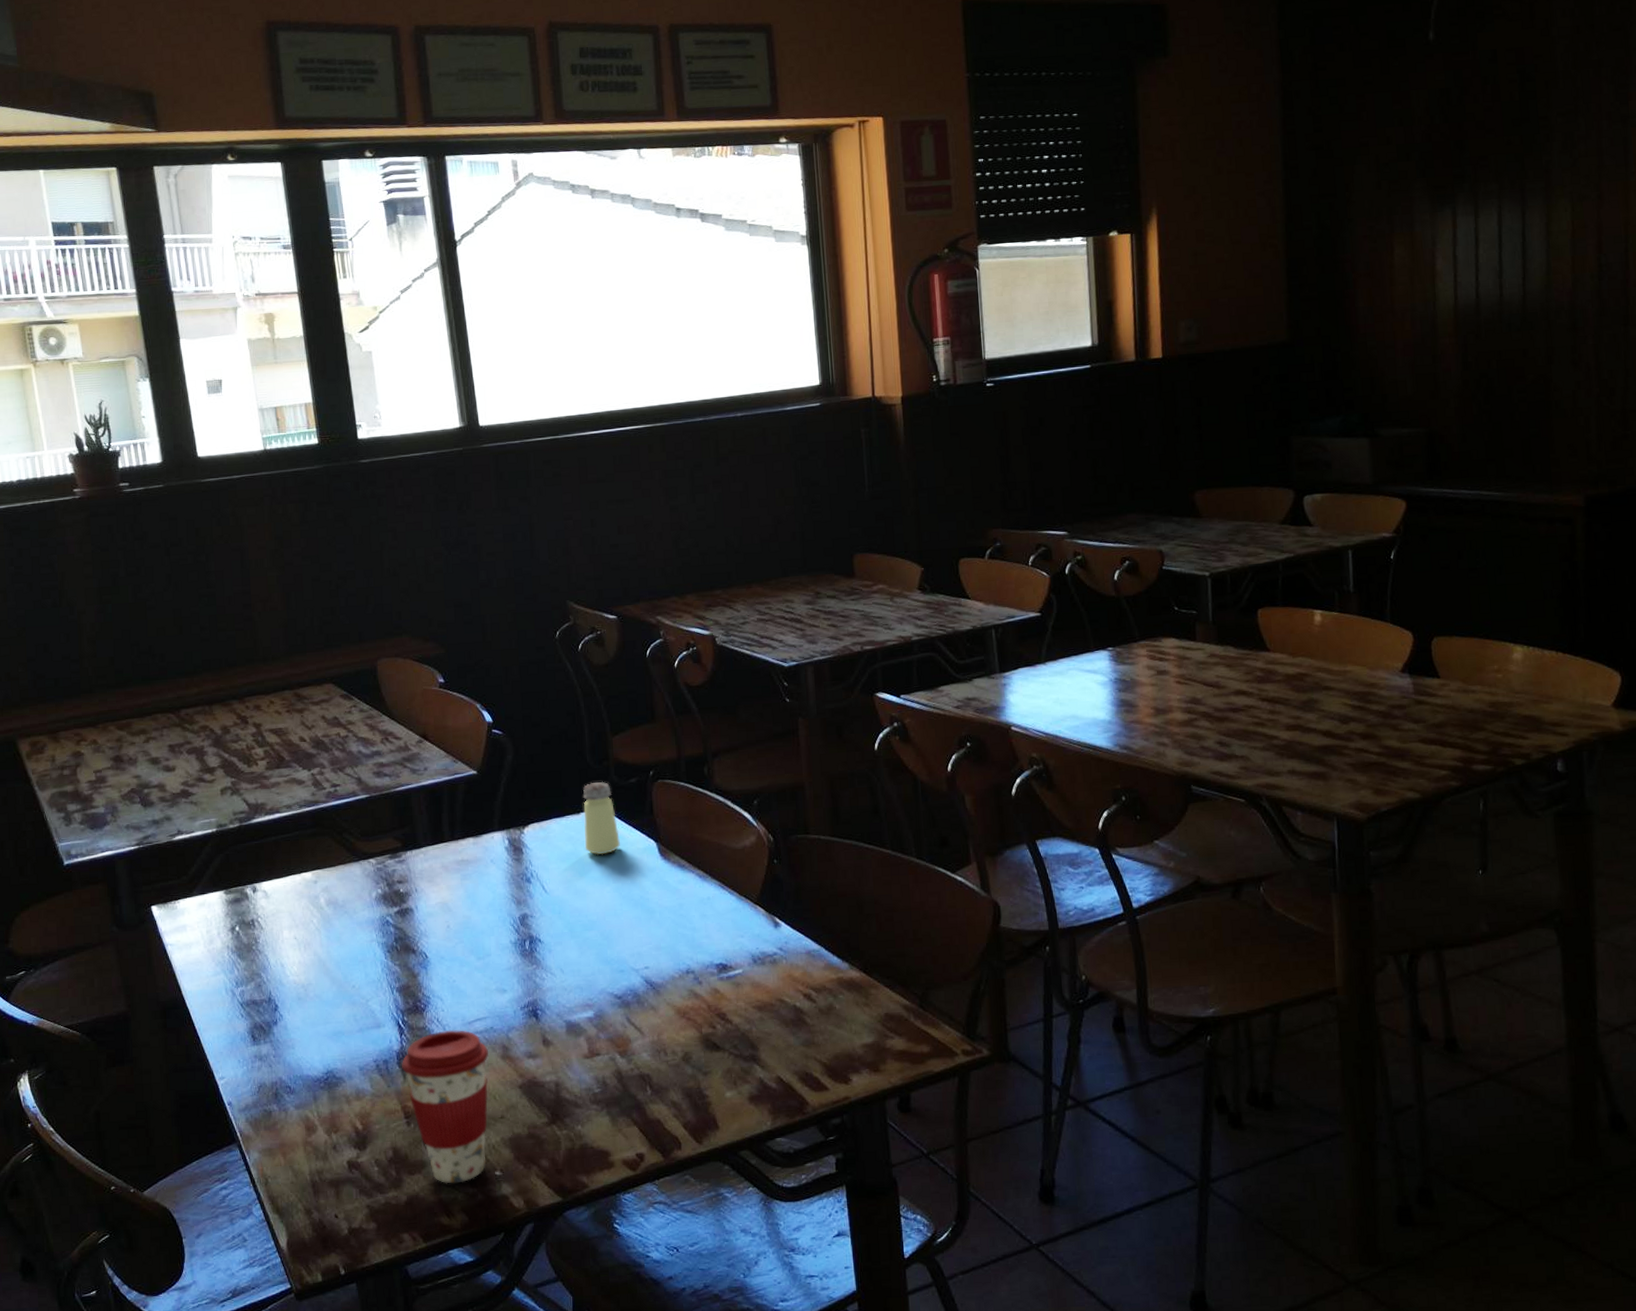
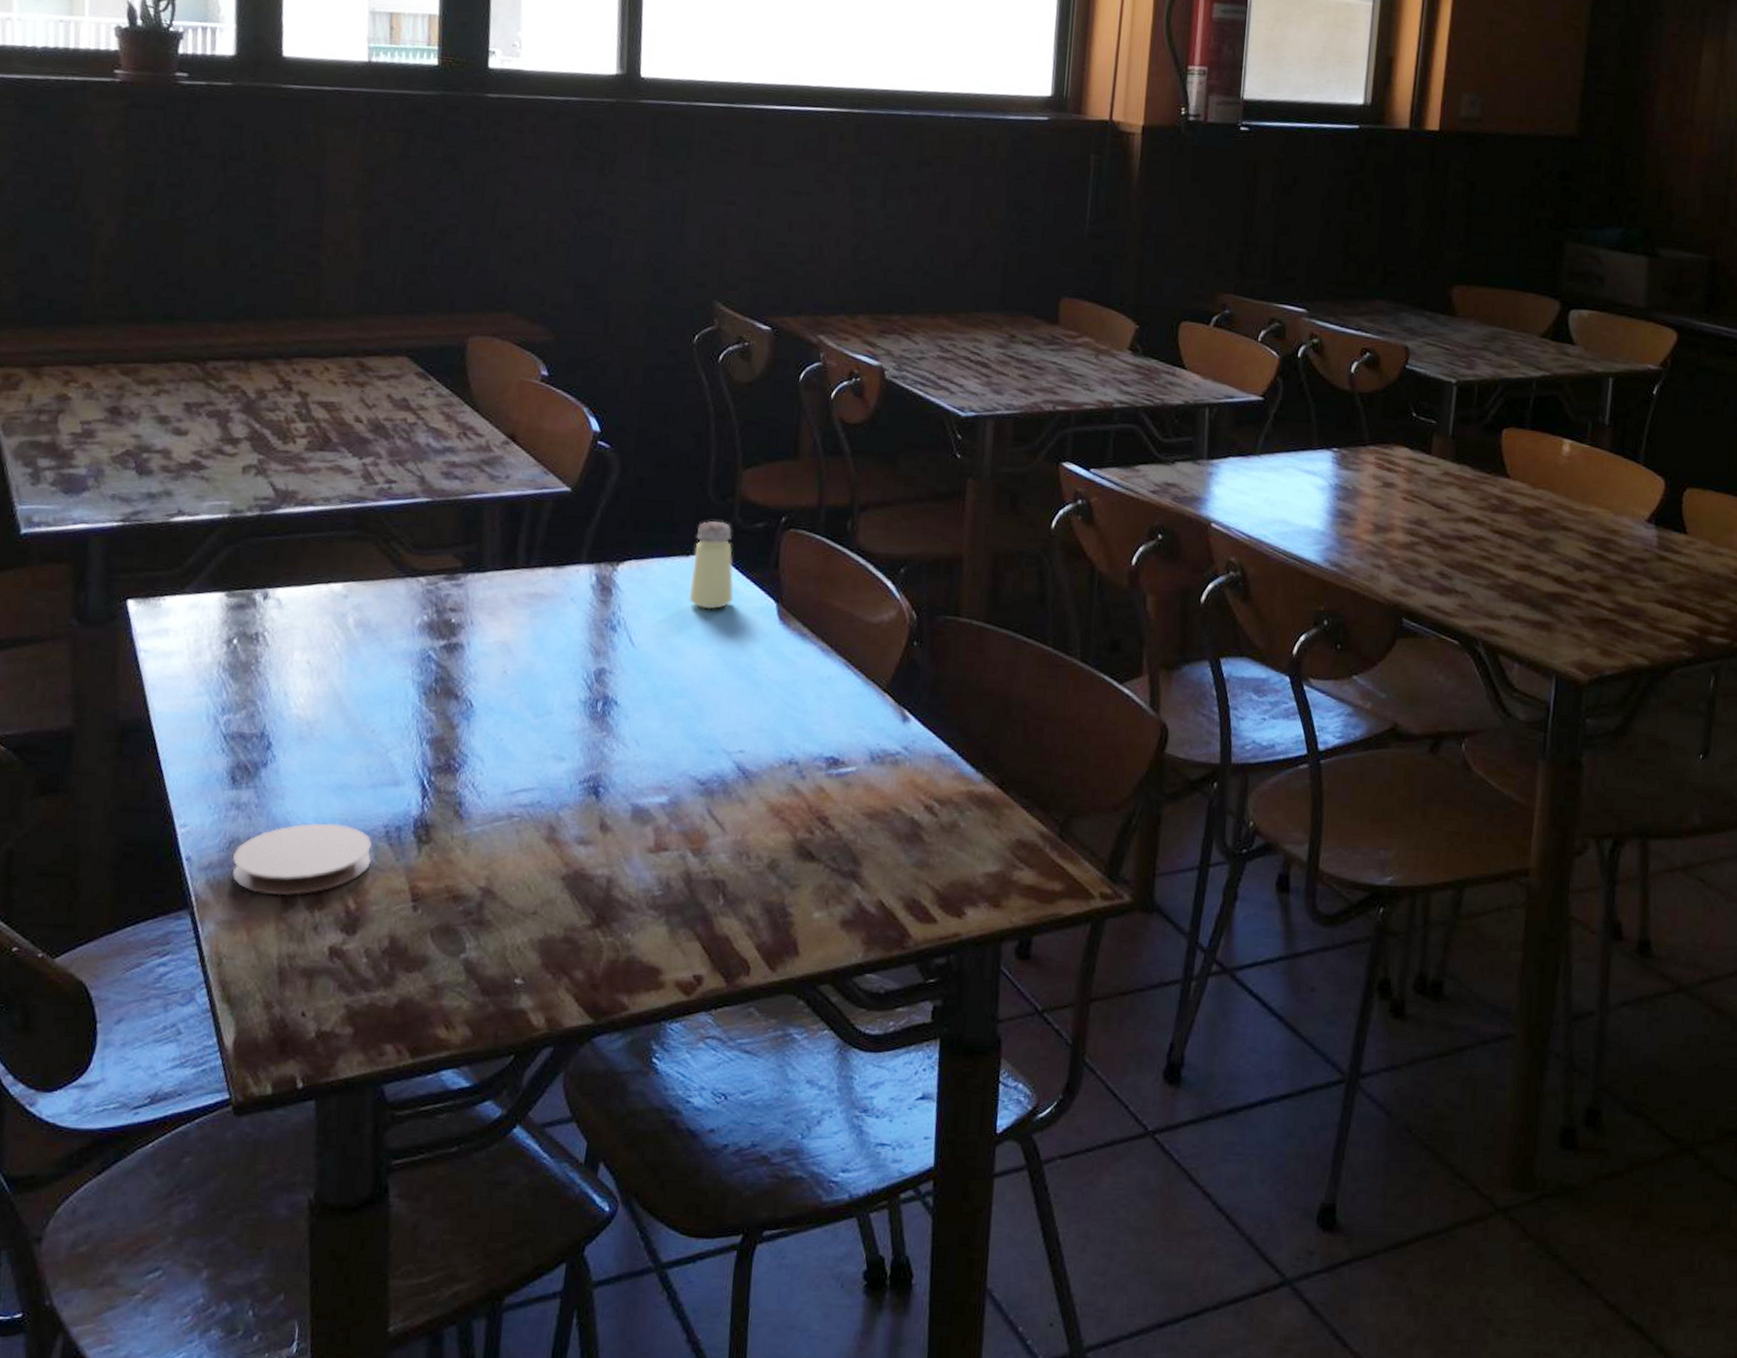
coaster: none [263,1063,369,1126] -> present [232,823,372,896]
coffee cup: present [402,1029,488,1184] -> none [418,798,530,989]

